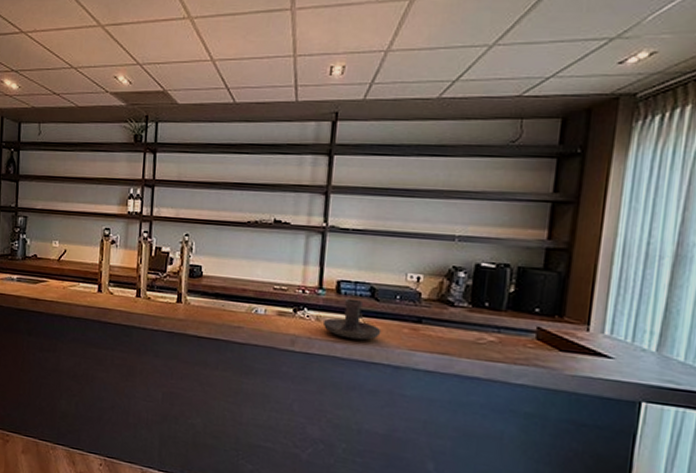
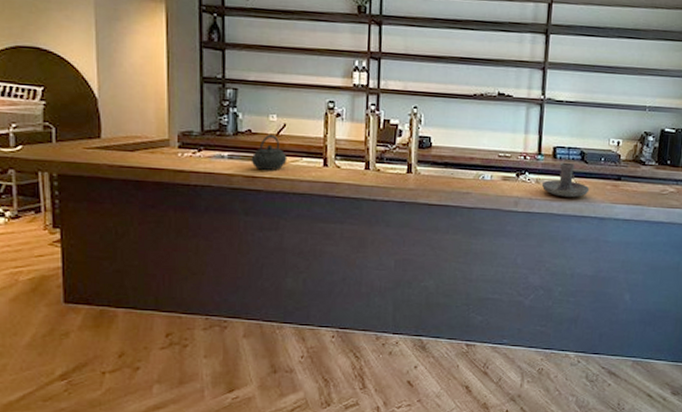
kettle: none [35,259,67,295] -> present [251,134,288,171]

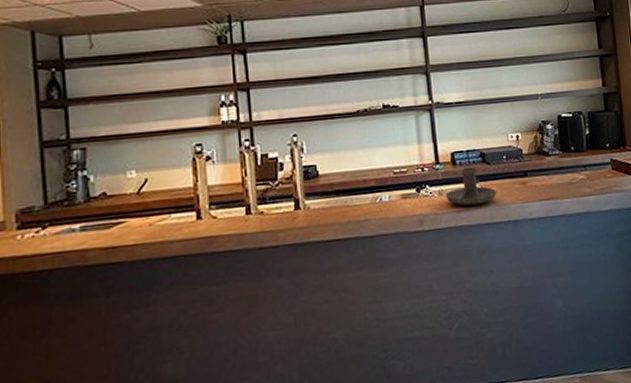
kettle: present [251,134,288,171] -> none [108,193,153,239]

